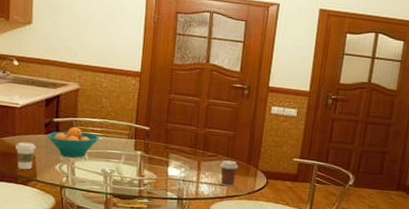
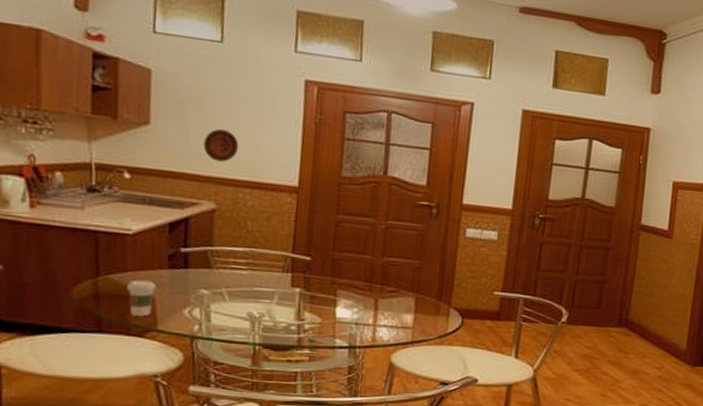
fruit bowl: present [47,126,100,158] -> none [172,258,245,300]
decorative plate: none [71,27,97,53] -> present [203,129,239,162]
coffee cup: present [220,160,238,187] -> none [403,296,426,330]

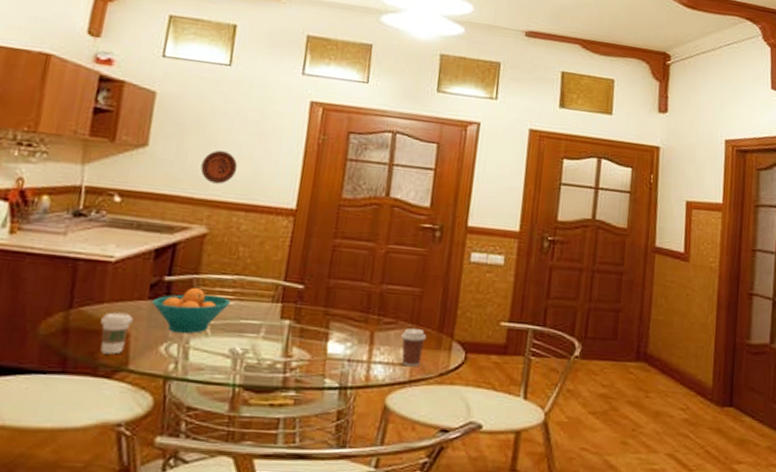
fruit bowl: none [172,258,245,300] -> present [152,287,232,334]
coffee cup: none [403,296,426,330] -> present [401,328,426,367]

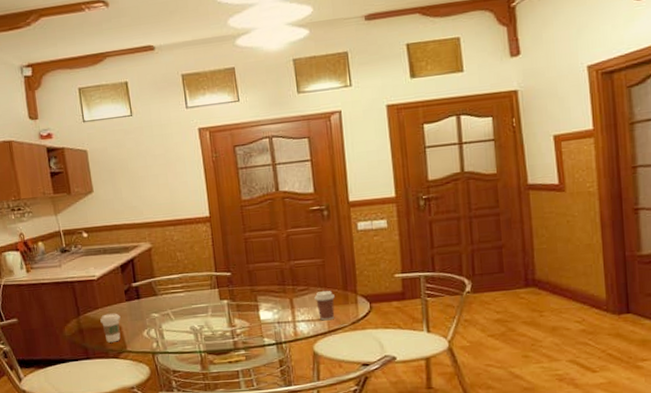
fruit bowl: present [152,287,232,334] -> none [129,287,182,322]
decorative plate: present [200,150,238,184] -> none [133,183,159,210]

